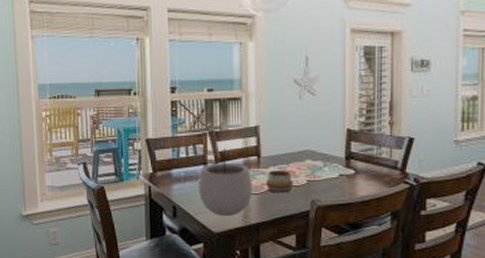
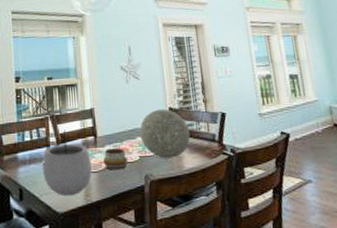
decorative sphere: none [310,130,369,184] -> present [139,109,191,159]

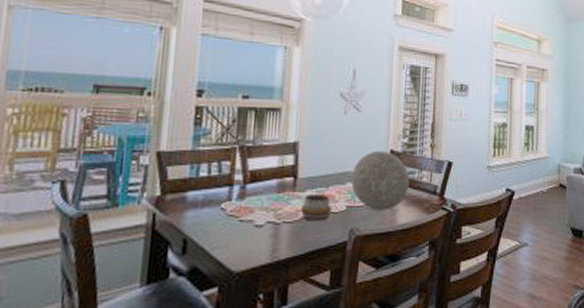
plant pot: present [42,129,92,197] -> none [219,165,286,252]

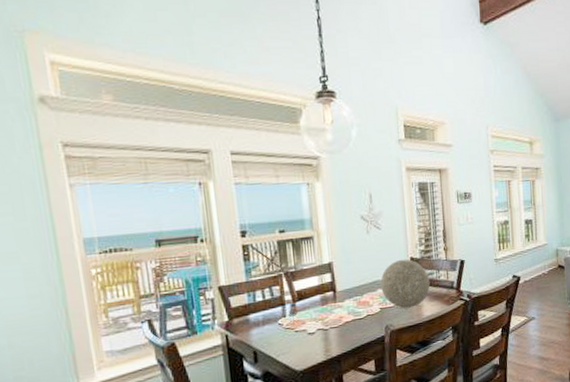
decorative bowl: present [301,194,331,222] -> none [343,301,368,324]

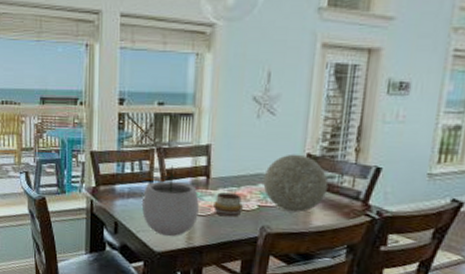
plant pot: none [278,286,332,354] -> present [142,165,199,237]
decorative bowl: none [343,301,368,324] -> present [213,192,243,217]

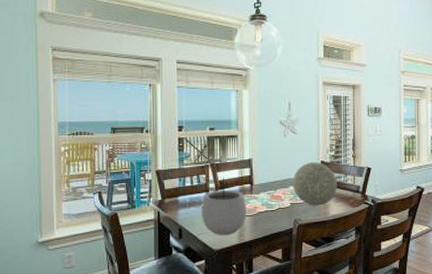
decorative bowl: present [213,192,243,217] -> none [258,195,279,215]

